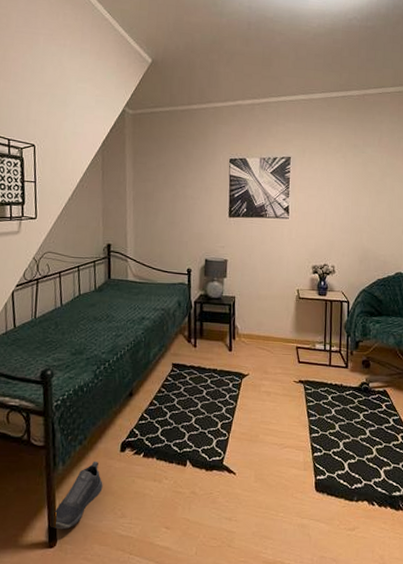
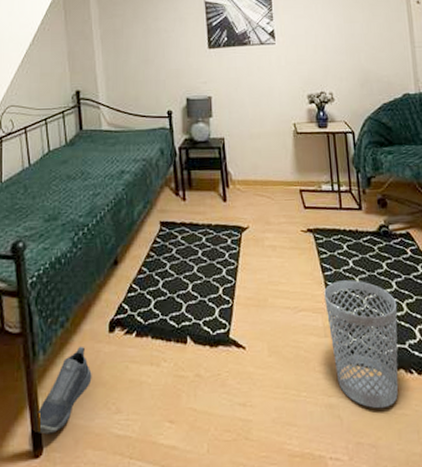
wastebasket: none [307,425,368,531] -> present [324,280,399,409]

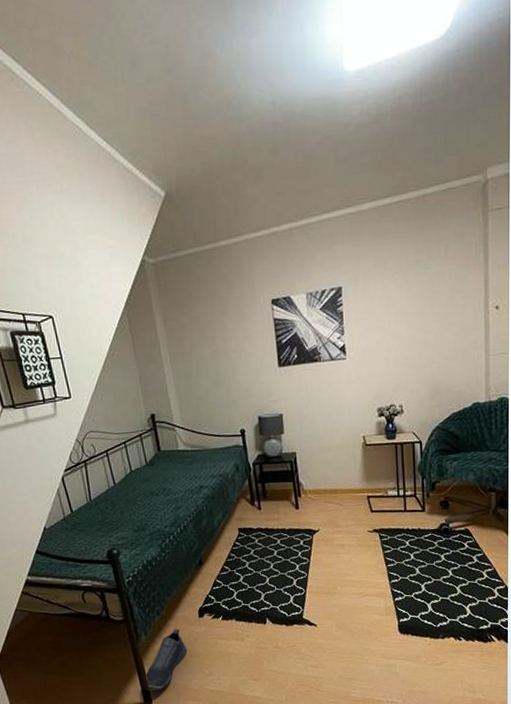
wastebasket: present [324,280,399,409] -> none [387,570,452,666]

